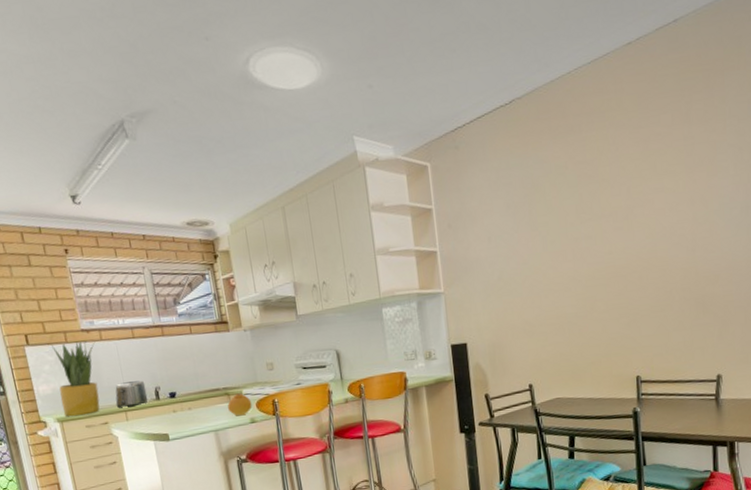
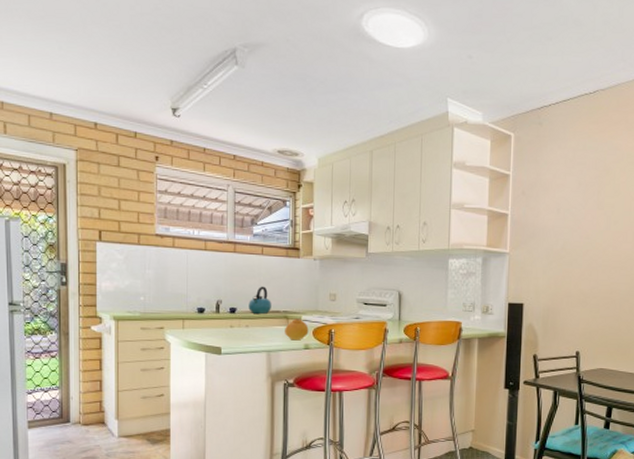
planter: present [50,341,100,417] -> none [121,243,166,317]
toaster: present [115,380,148,409] -> none [175,291,208,316]
kettle: none [187,366,211,396] -> present [249,286,271,315]

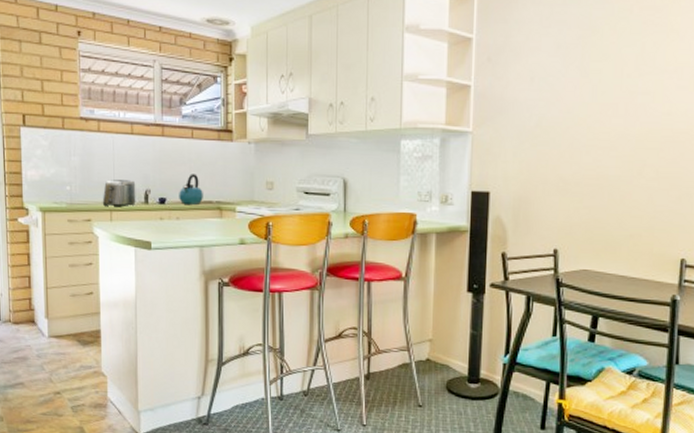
toaster: none [175,291,208,316] -> present [102,180,136,207]
fruit: present [285,318,309,341] -> none [218,210,244,235]

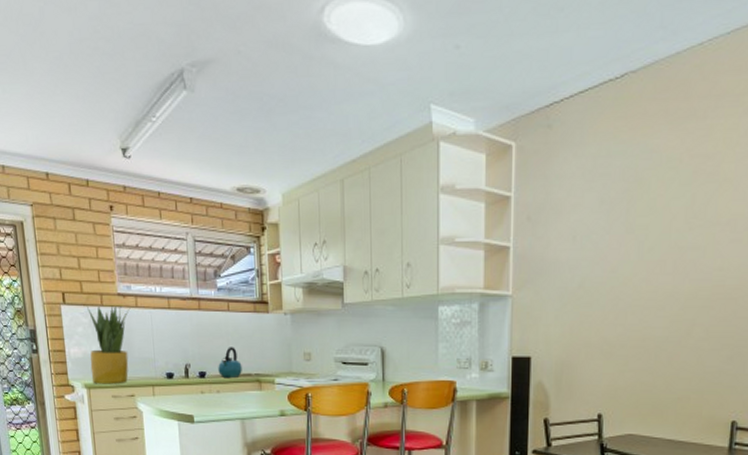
planter: none [46,128,91,209] -> present [86,305,129,384]
toaster: present [102,180,136,207] -> none [144,355,177,382]

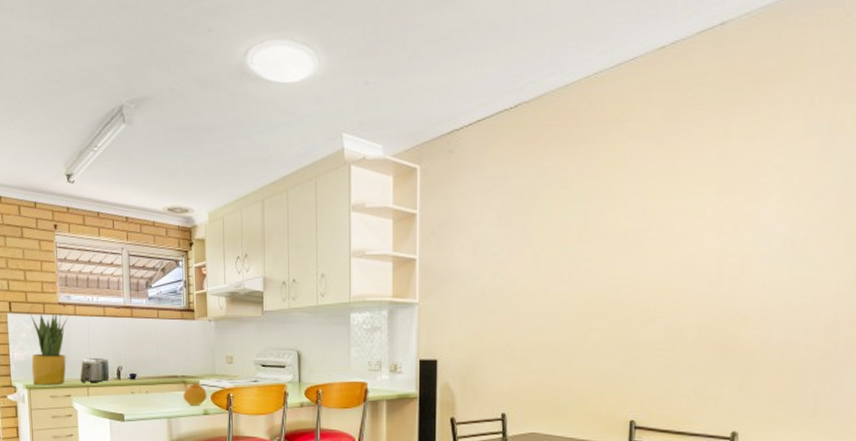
toaster: none [144,355,177,382] -> present [80,358,110,383]
kettle: present [218,347,242,379] -> none [147,351,169,380]
fruit: none [258,382,284,407] -> present [183,383,207,406]

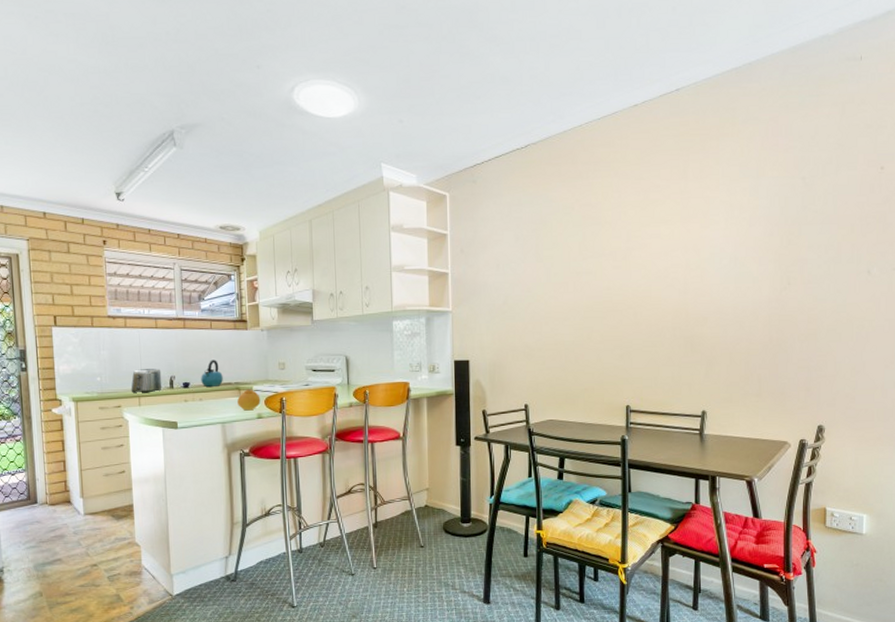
planter: present [30,313,69,385] -> none [77,326,119,398]
kettle: none [147,351,169,380] -> present [201,360,223,388]

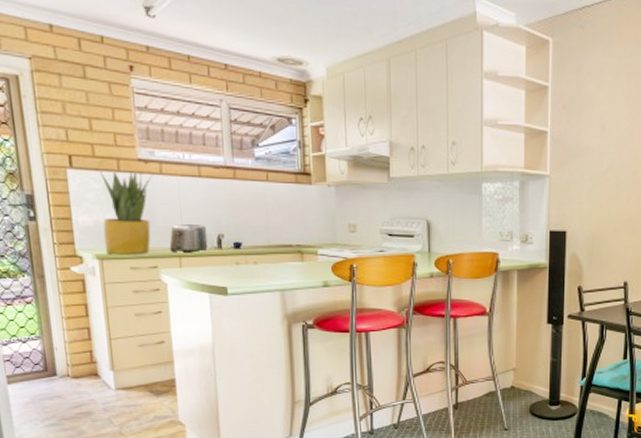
planter: none [77,326,119,398] -> present [98,170,152,255]
kettle: present [201,360,223,388] -> none [255,217,282,250]
fruit: present [237,389,261,411] -> none [299,253,327,278]

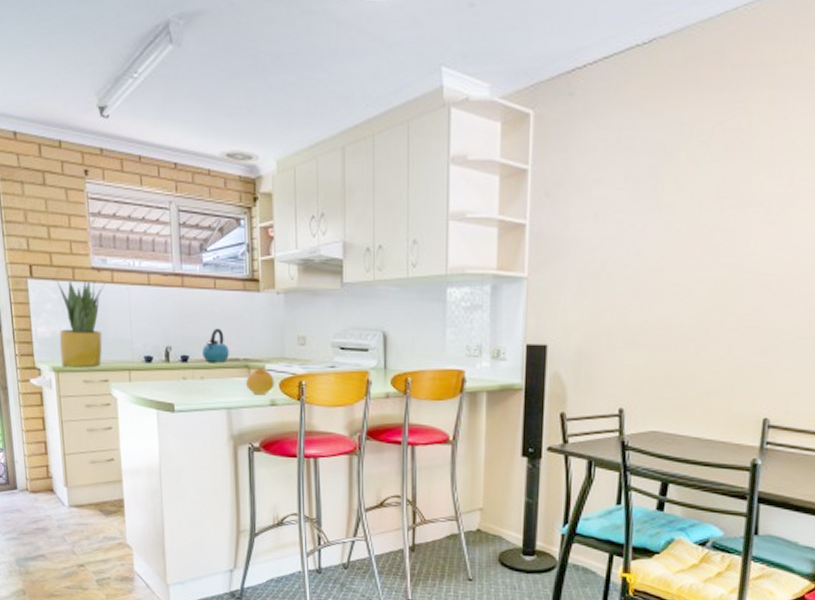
toaster: present [169,224,208,253] -> none [119,336,156,366]
kettle: none [255,217,282,250] -> present [202,328,229,364]
fruit: none [299,253,327,278] -> present [246,368,275,395]

